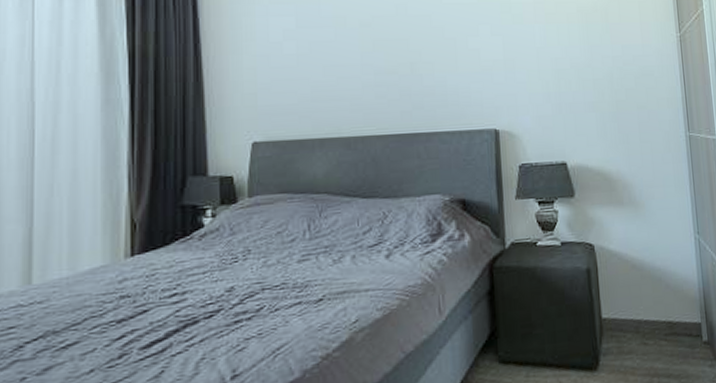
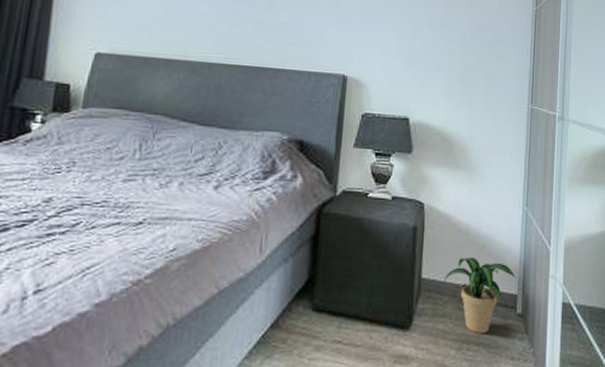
potted plant: none [625,291,698,366] -> present [444,257,517,333]

